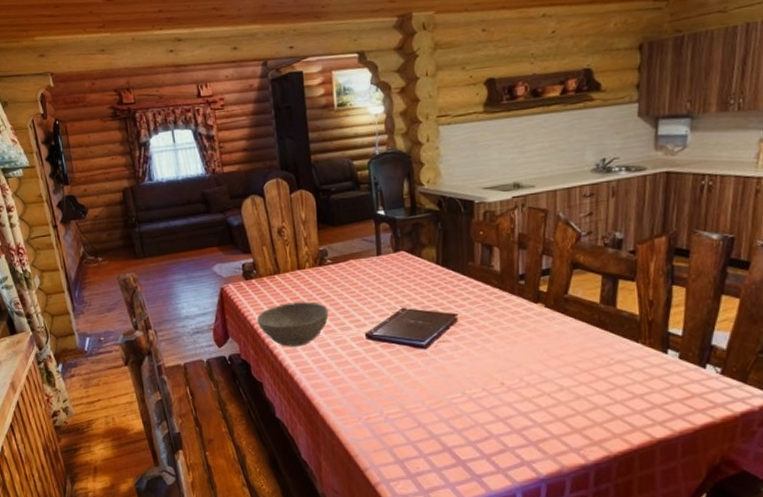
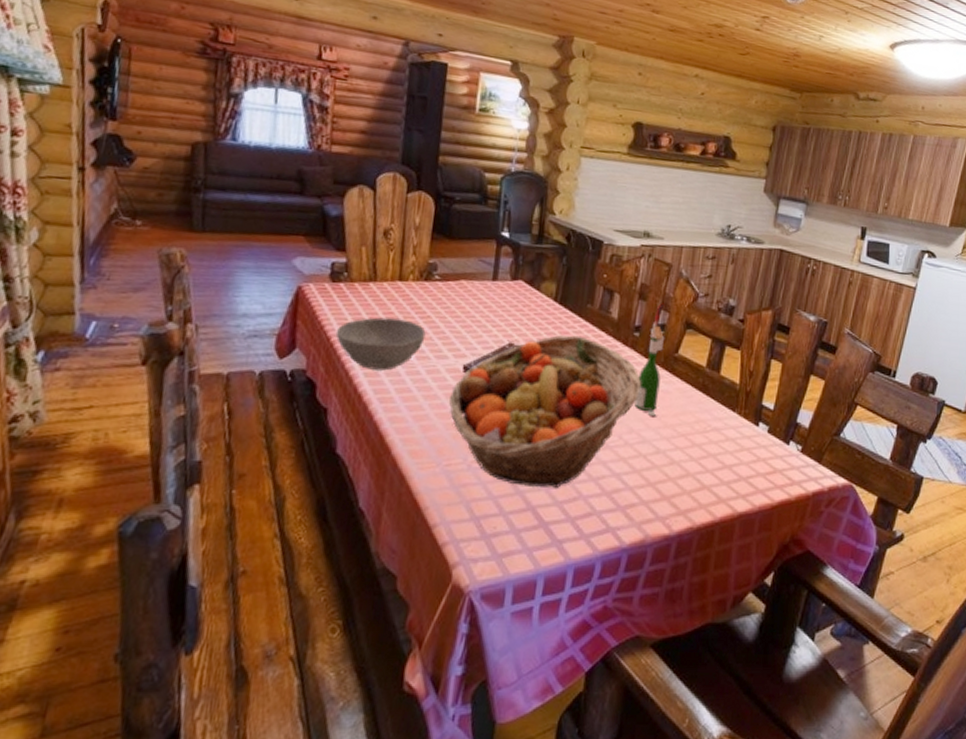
fruit basket: none [359,292,534,431] -> present [449,335,641,488]
wine bottle: none [530,248,555,356] -> present [634,303,665,416]

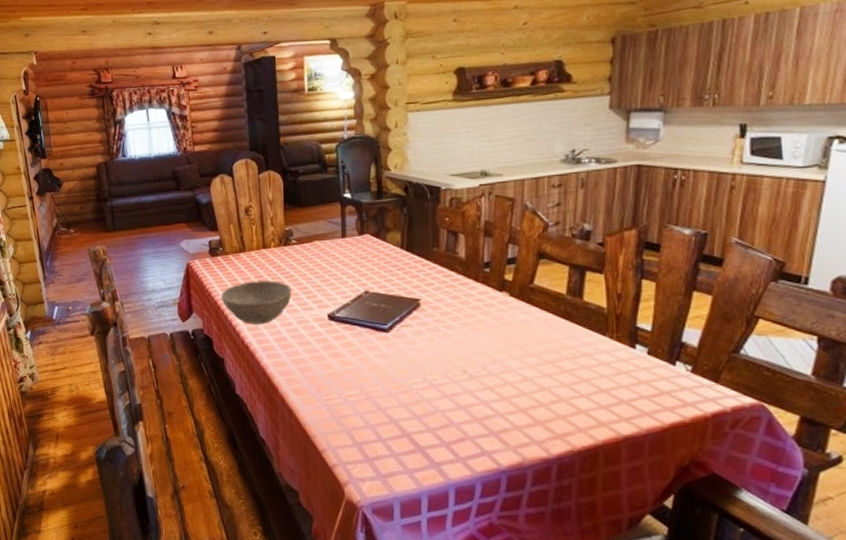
fruit basket: present [449,335,641,488] -> none [320,278,498,416]
wine bottle: present [634,303,665,416] -> none [494,237,519,346]

